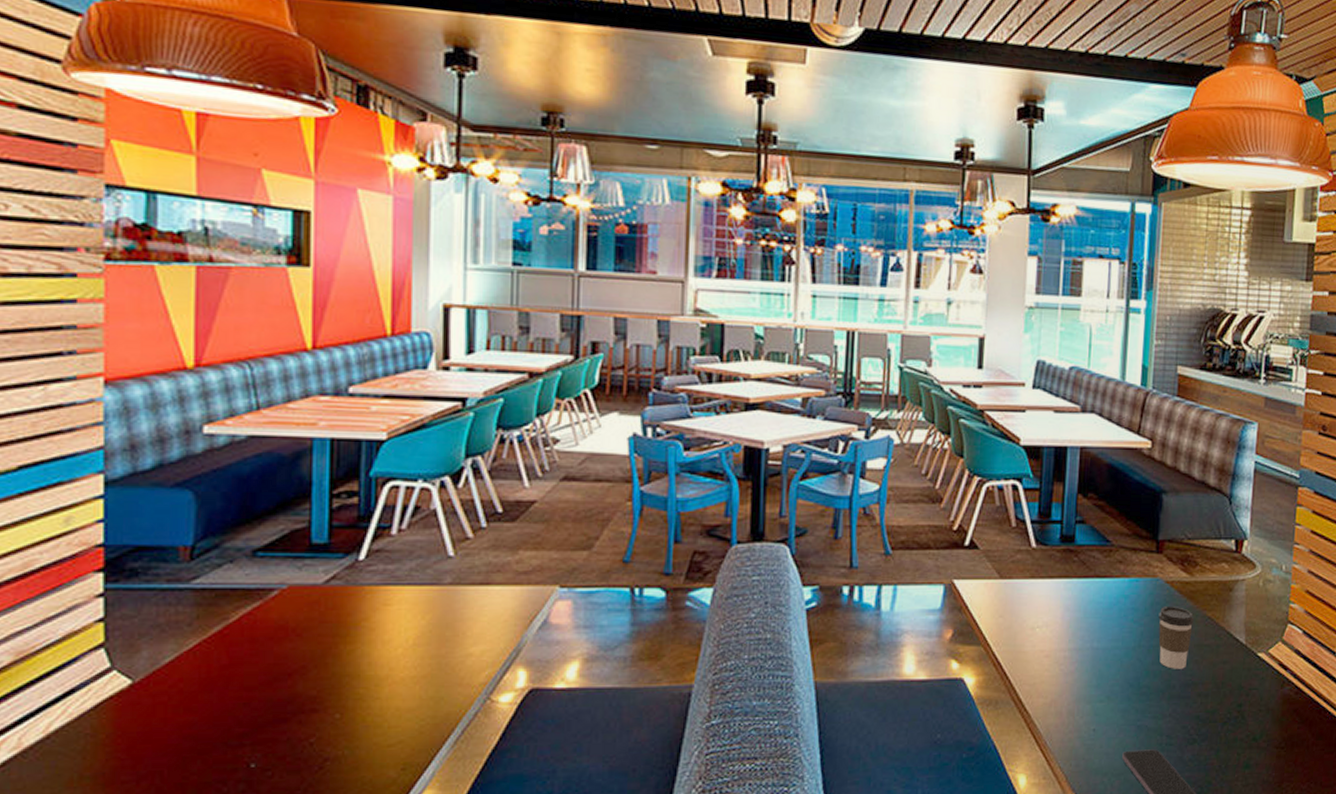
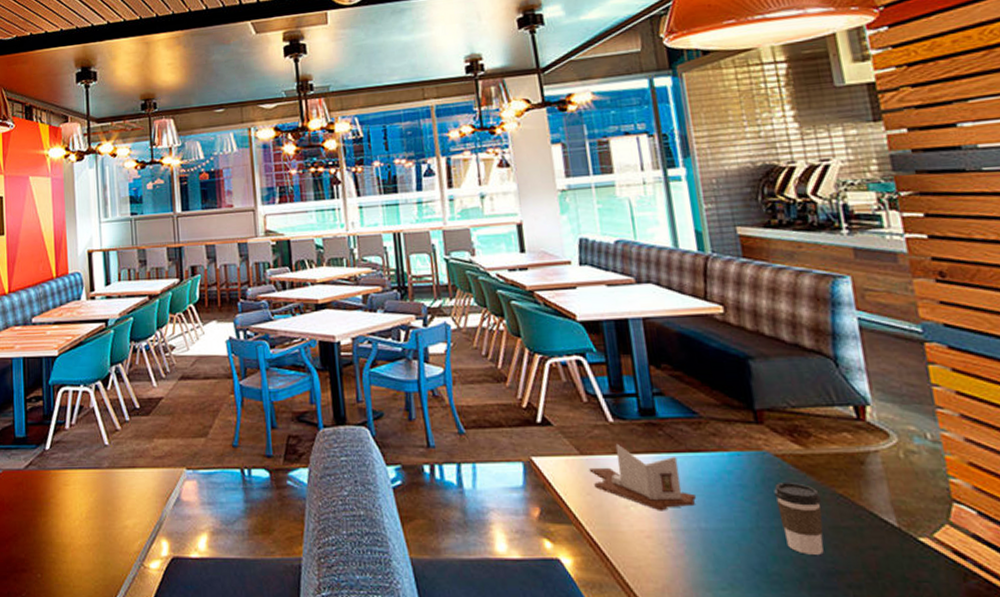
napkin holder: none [1006,568,1095,633] -> present [589,443,697,511]

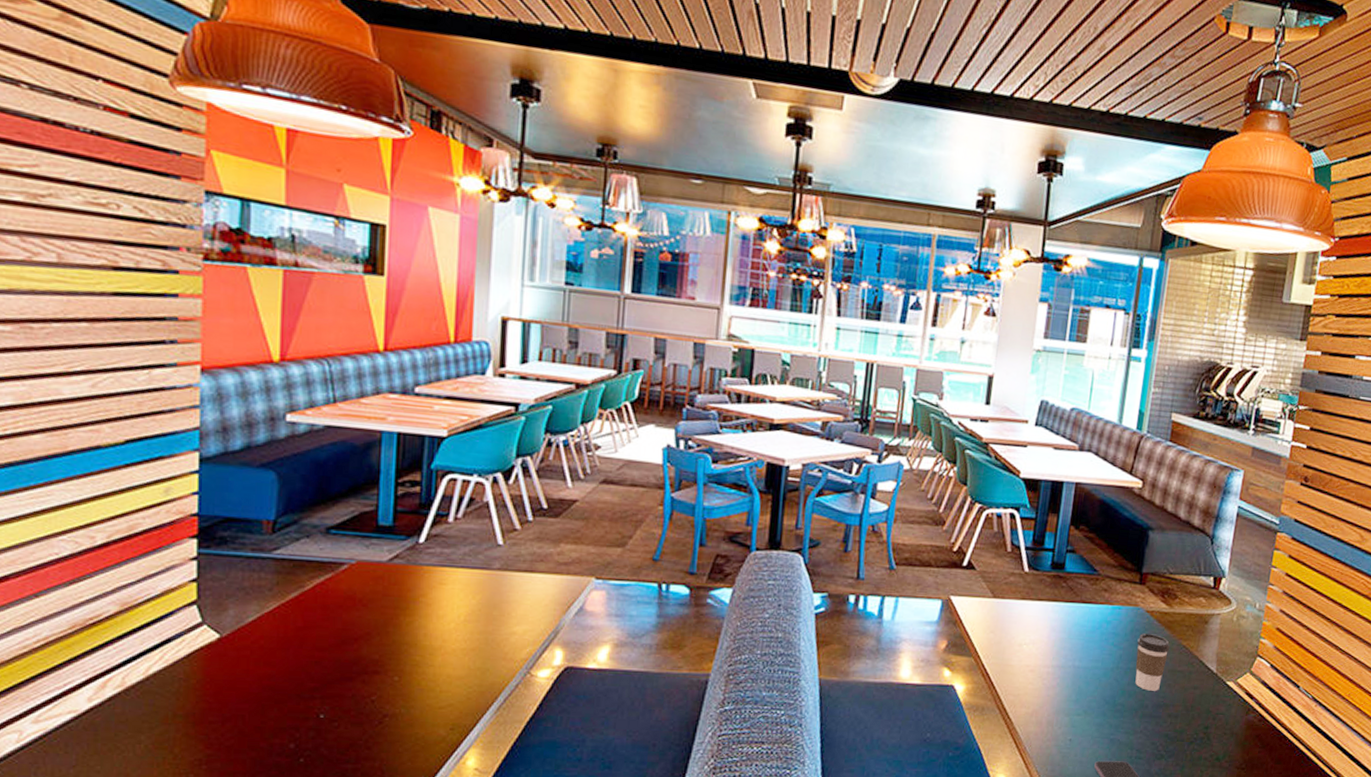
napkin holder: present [589,443,697,511] -> none [997,591,1079,650]

